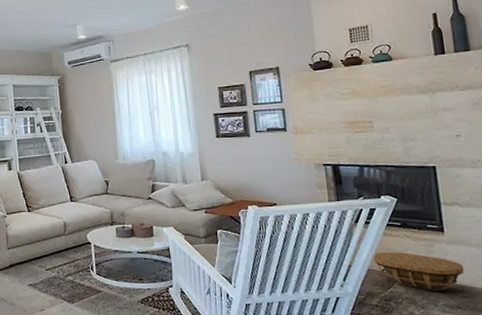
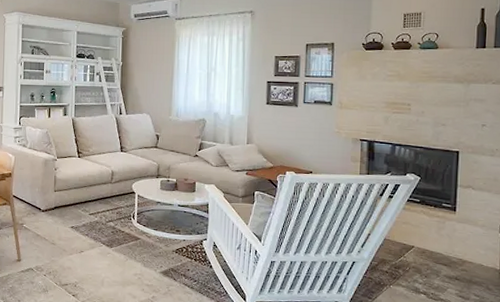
basket: present [372,251,465,291] -> none [390,224,467,263]

